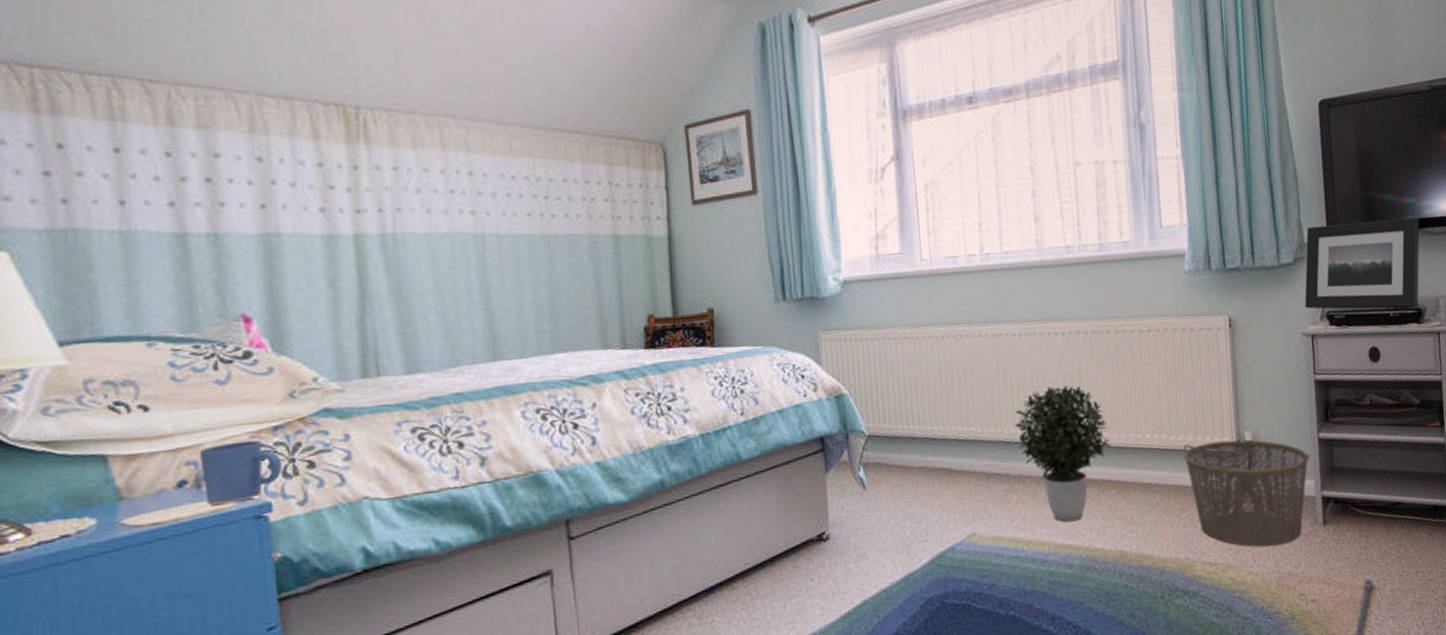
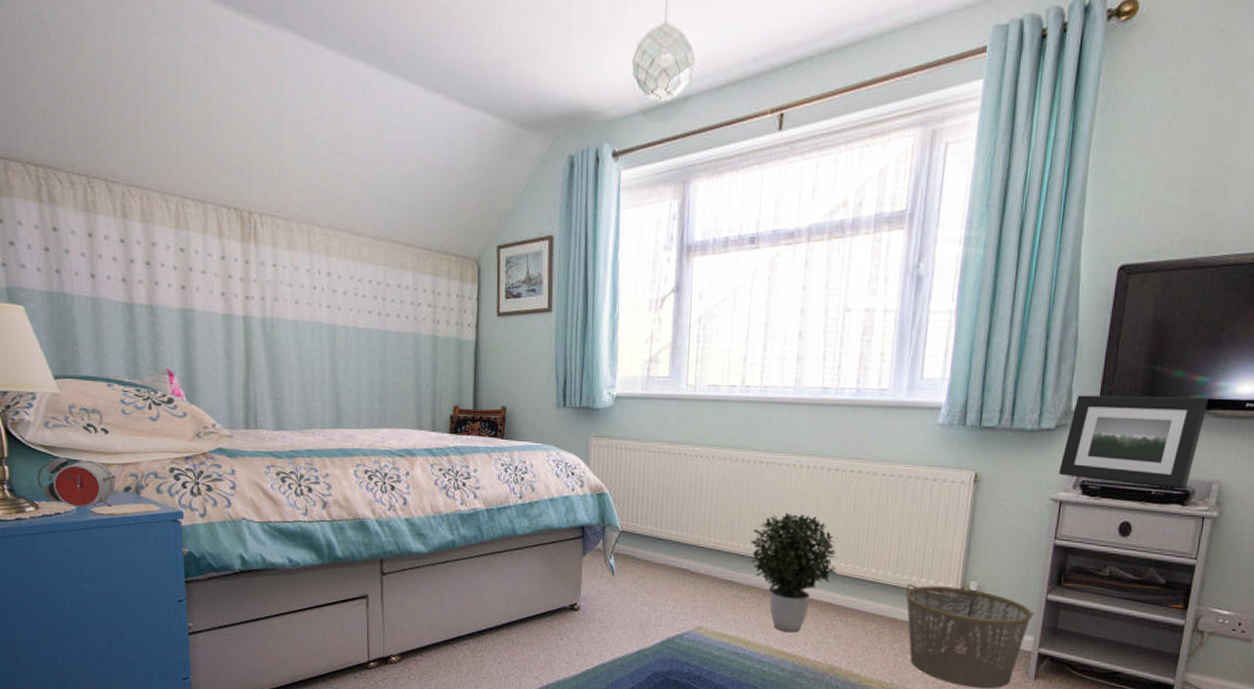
alarm clock: none [28,451,164,524] -> present [36,457,117,508]
mug: present [199,439,283,506] -> none [138,464,191,509]

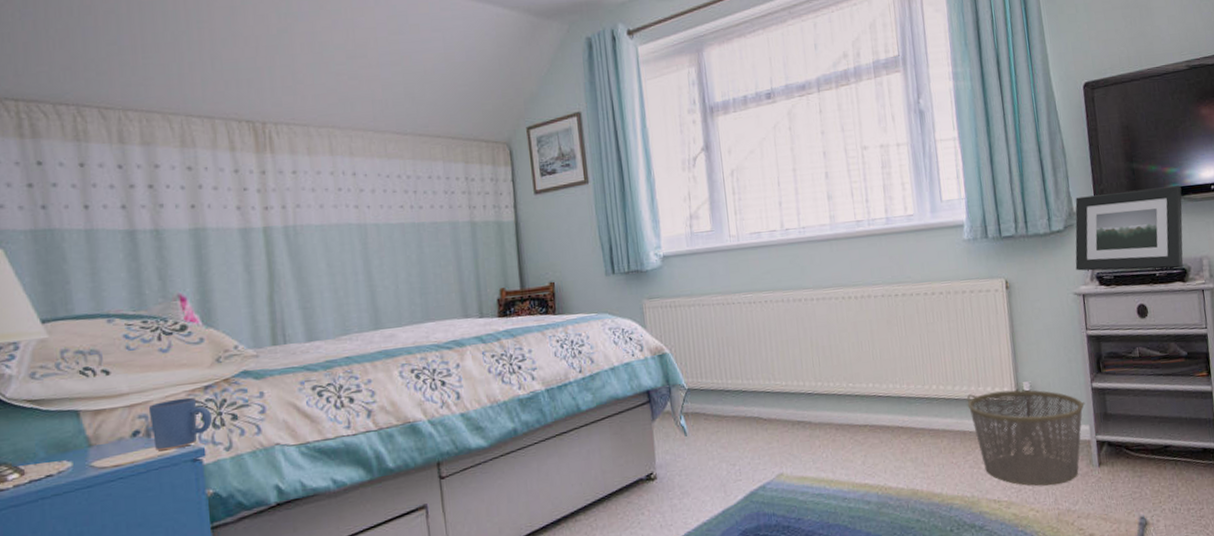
alarm clock: present [36,457,117,508] -> none [21,407,122,466]
mug: none [138,464,191,509] -> present [148,397,213,452]
potted plant: present [751,512,837,633] -> none [815,343,901,464]

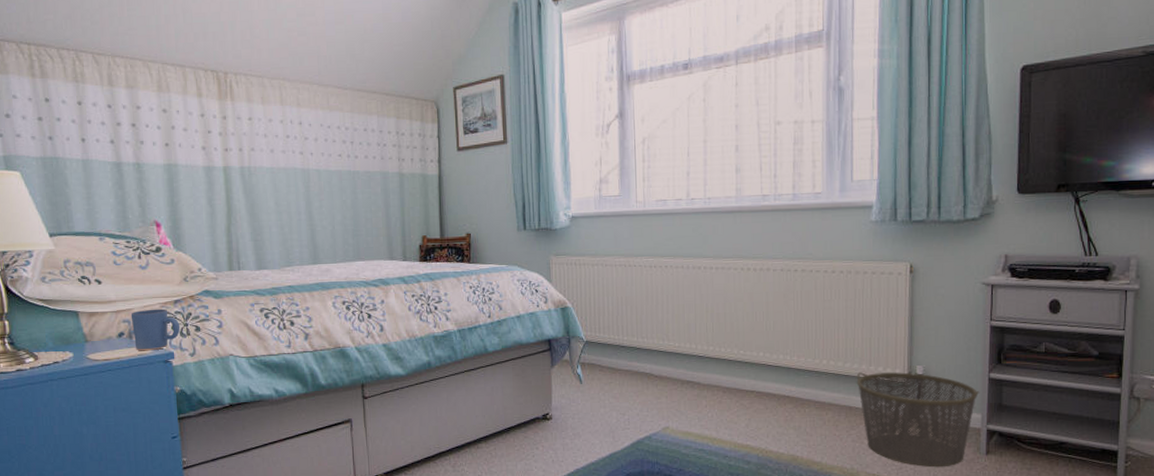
picture frame: present [1075,185,1183,271] -> none [987,180,1117,266]

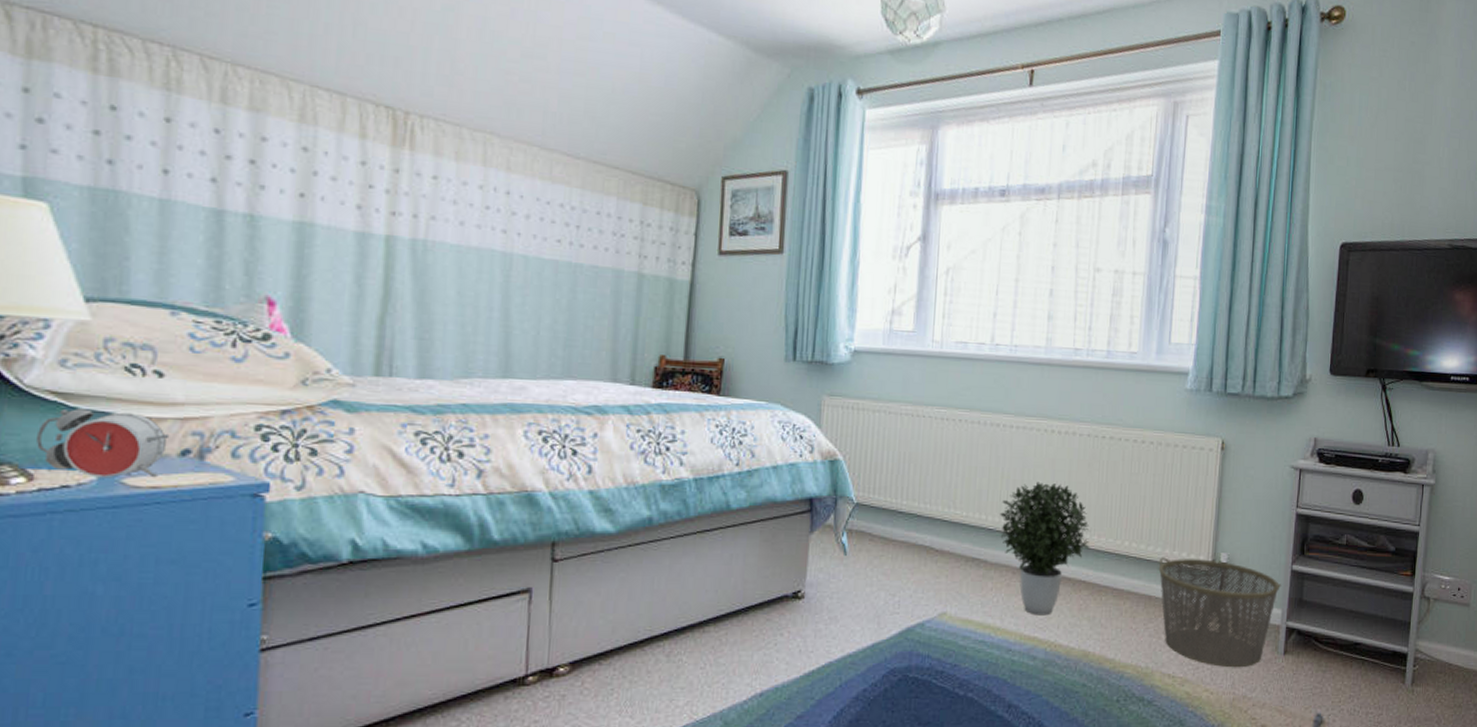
alarm clock: none [35,309,111,356] -> present [35,408,170,479]
mug: present [130,308,181,351] -> none [206,419,286,479]
potted plant: none [708,313,790,427] -> present [1000,481,1090,616]

